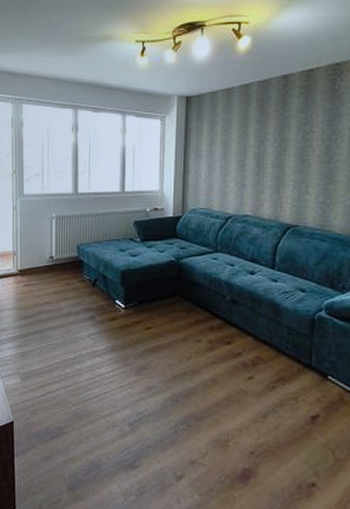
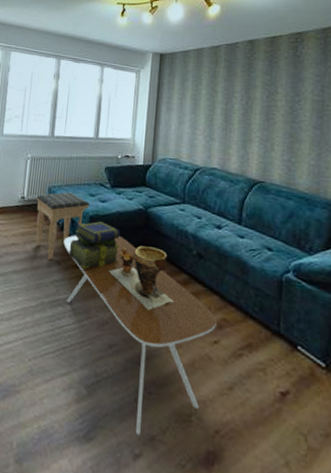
footstool: none [65,249,120,315] -> present [36,192,89,260]
coffee table: none [97,288,251,461] -> present [63,235,217,436]
stack of books: none [103,275,154,321] -> present [69,221,120,269]
clay pot: none [143,296,209,354] -> present [108,245,174,310]

